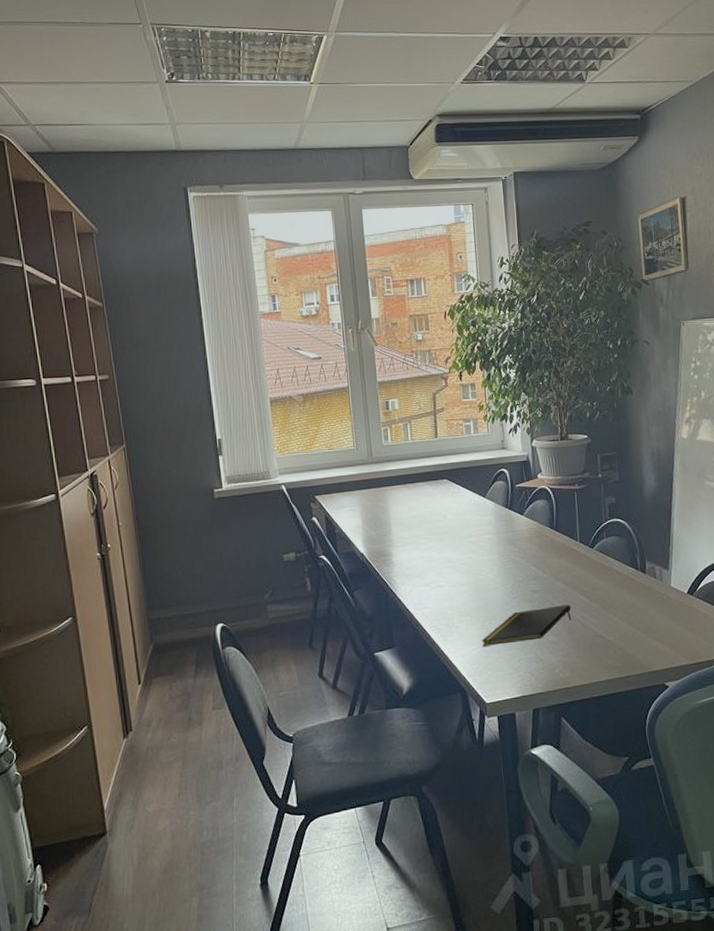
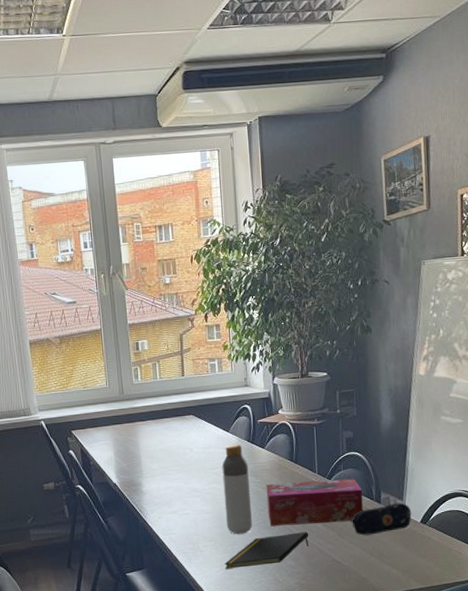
bottle: none [478,510,511,609] -> present [222,444,252,535]
tissue box: none [525,546,627,600] -> present [266,478,363,527]
pencil case: none [615,572,678,608] -> present [350,502,412,536]

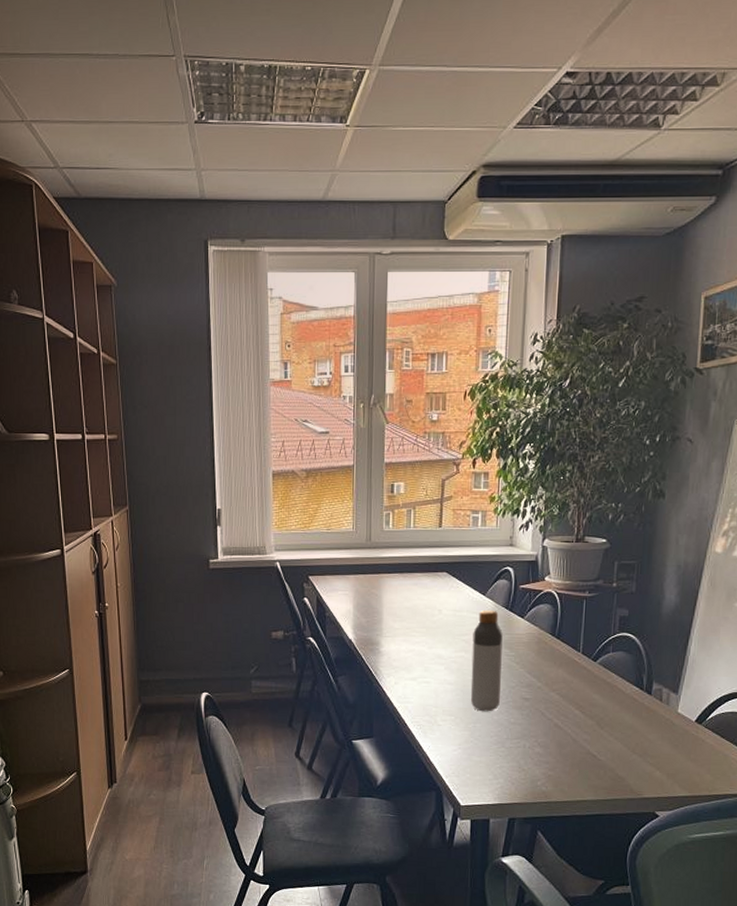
notepad: present [224,531,309,569] -> none [463,717,563,749]
tissue box: present [266,478,363,527] -> none [519,660,632,712]
pencil case: present [350,502,412,536] -> none [613,696,687,729]

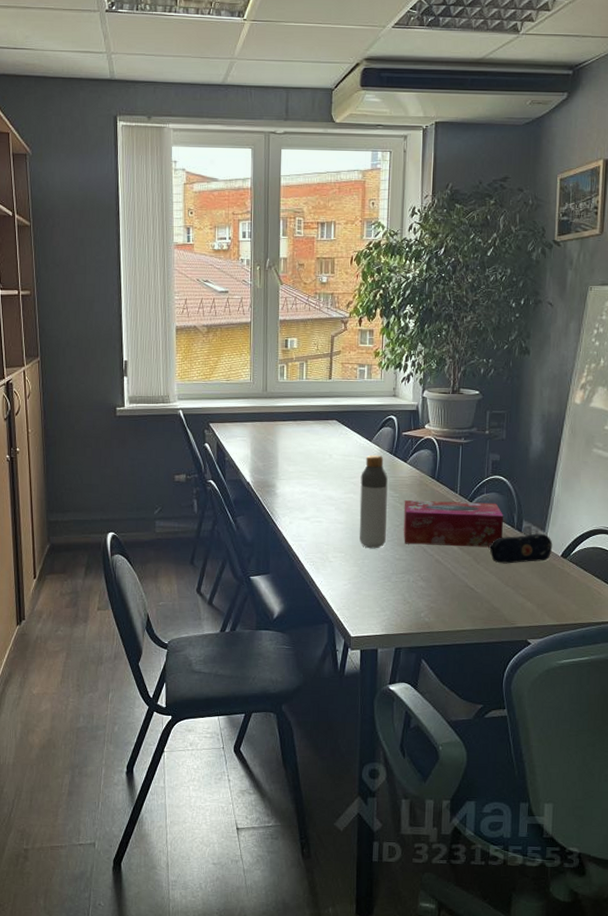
tissue box: none [519,660,632,712] -> present [403,500,504,548]
pencil case: none [613,696,687,729] -> present [488,533,553,564]

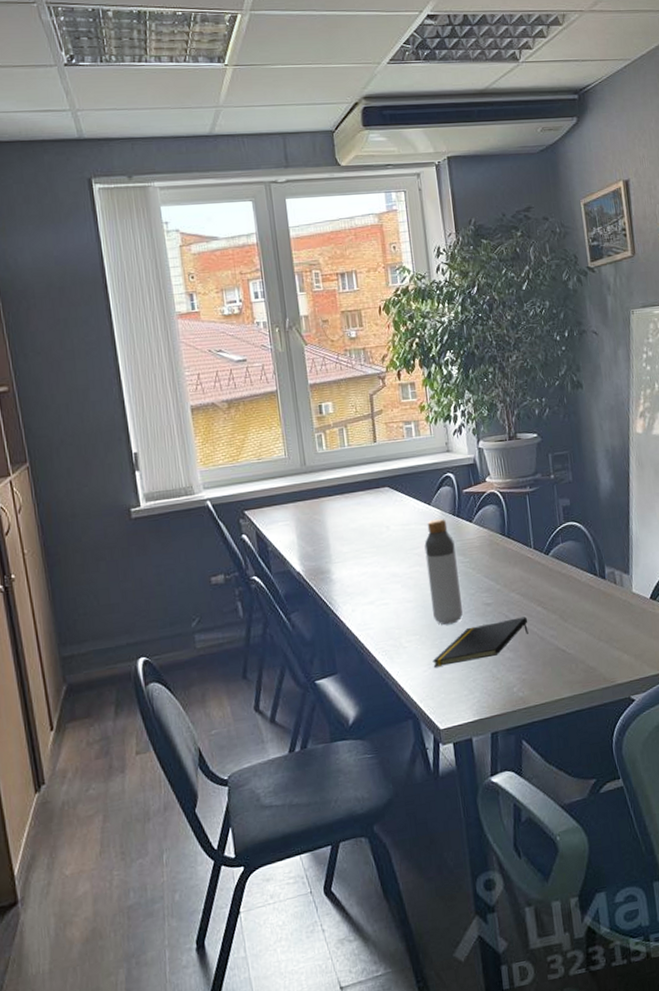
notepad: none [353,553,443,583] -> present [432,616,528,667]
tissue box: present [403,500,504,548] -> none [476,552,586,613]
pencil case: present [488,533,553,564] -> none [573,577,640,618]

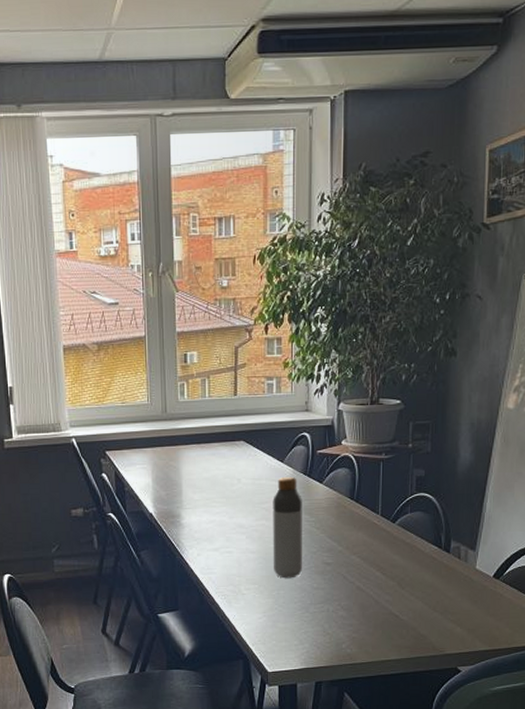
notepad: present [432,616,528,667] -> none [268,579,364,616]

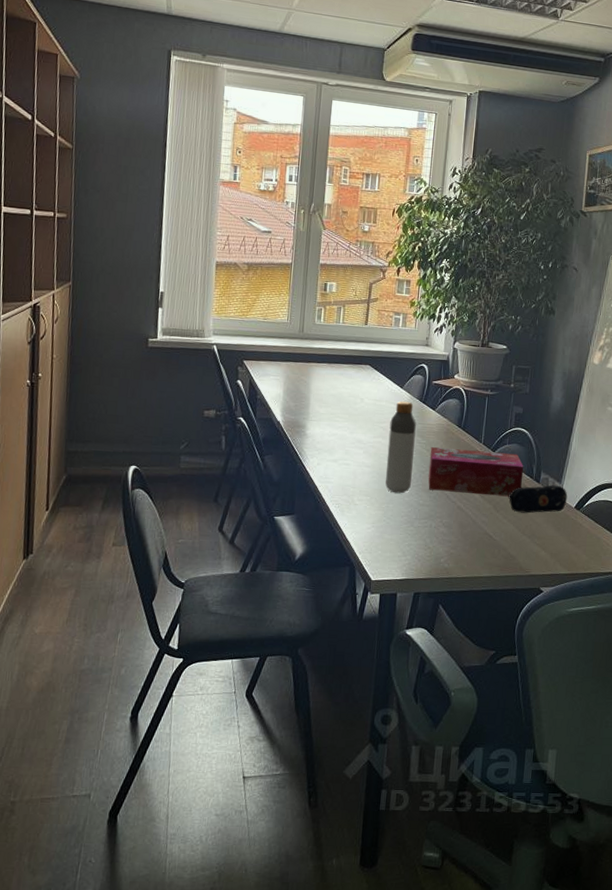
tissue box: none [320,523,430,572] -> present [428,447,524,497]
pencil case: none [414,553,484,588] -> present [508,485,568,513]

